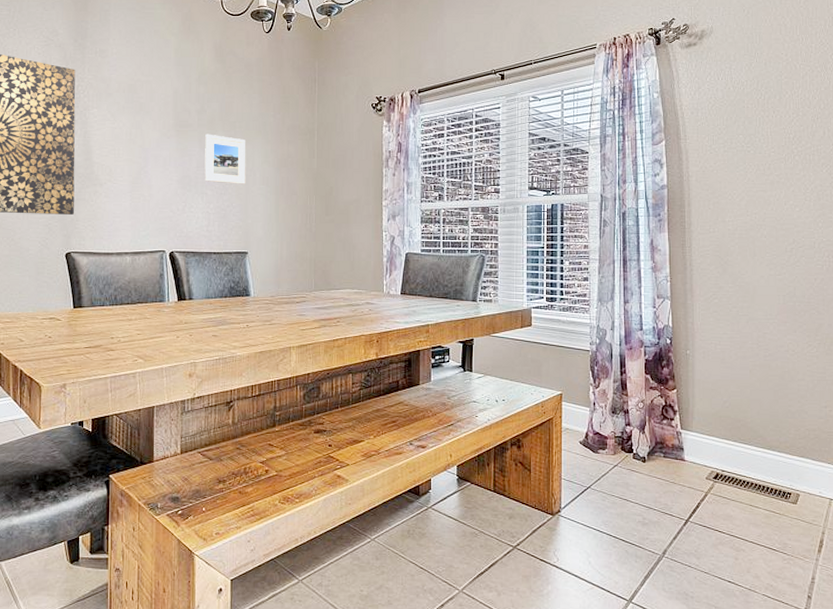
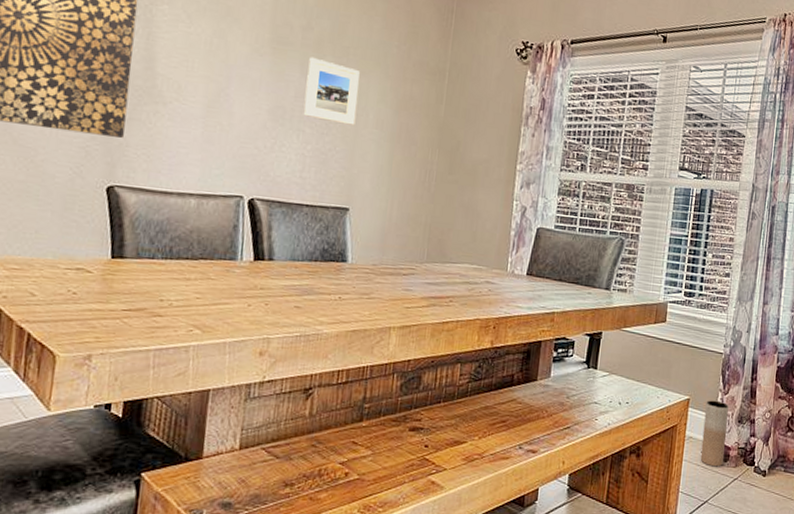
vase: none [578,394,601,455] -> present [700,400,729,467]

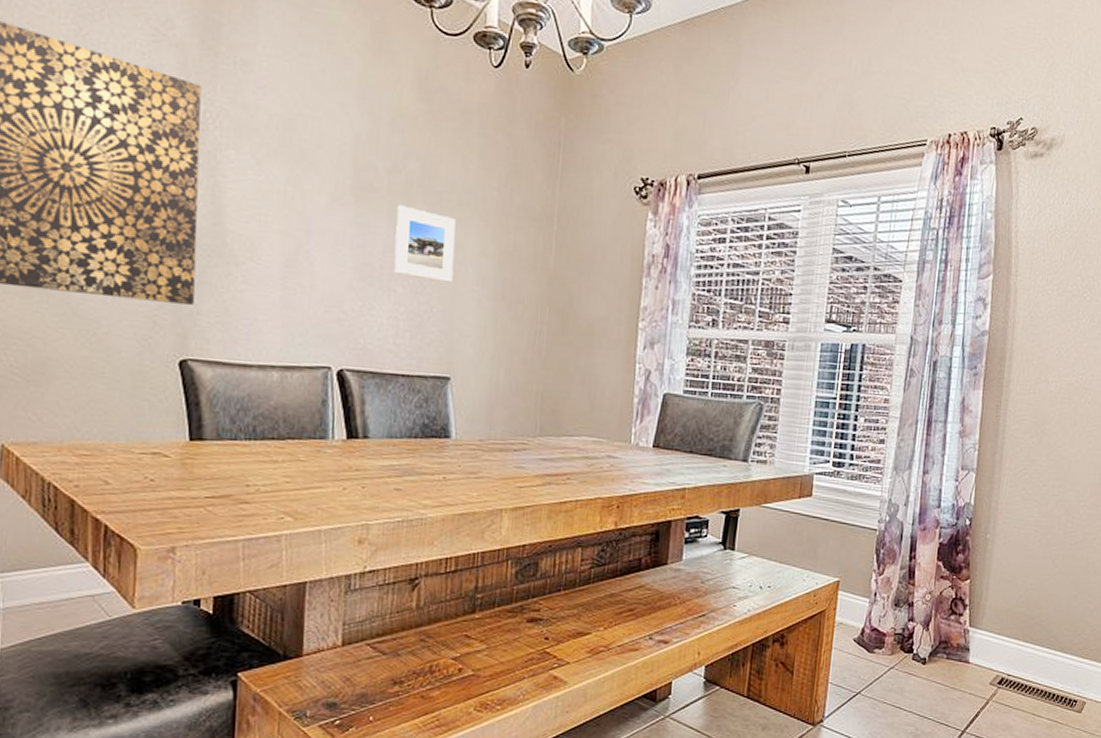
vase: present [700,400,729,467] -> none [852,582,884,655]

